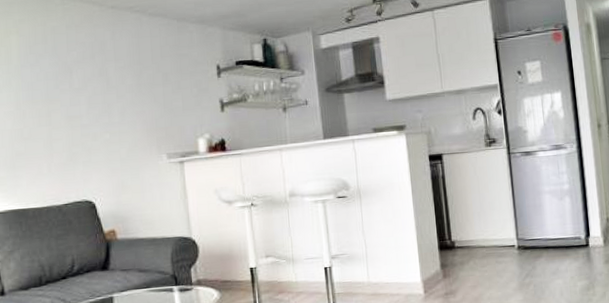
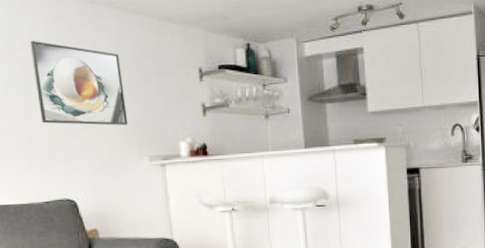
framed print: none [53,46,147,126] -> present [29,40,128,125]

